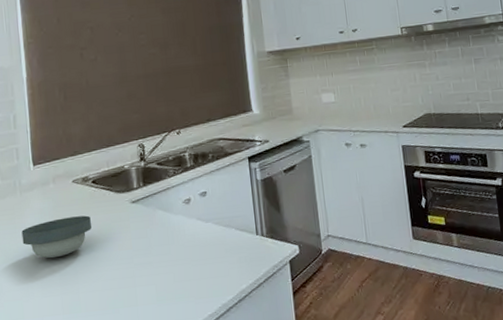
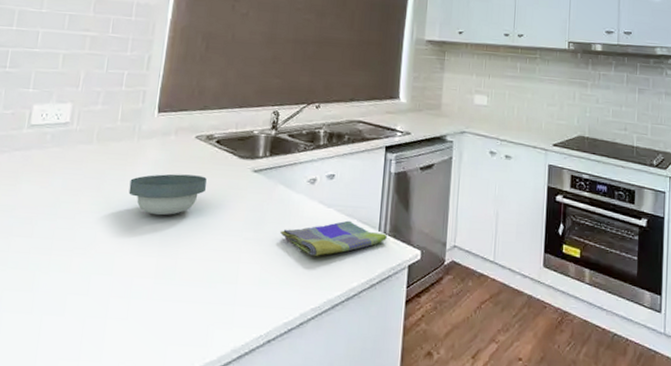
dish towel: none [167,230,265,268] -> present [280,220,387,256]

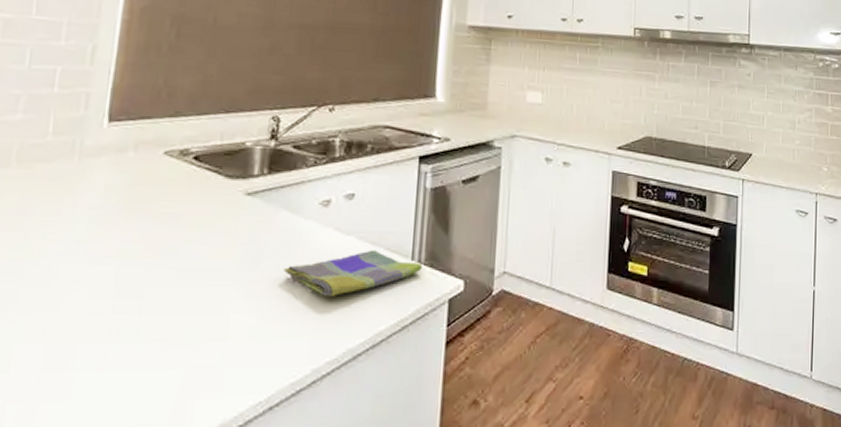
bowl: present [128,174,207,216] -> none [67,202,181,259]

